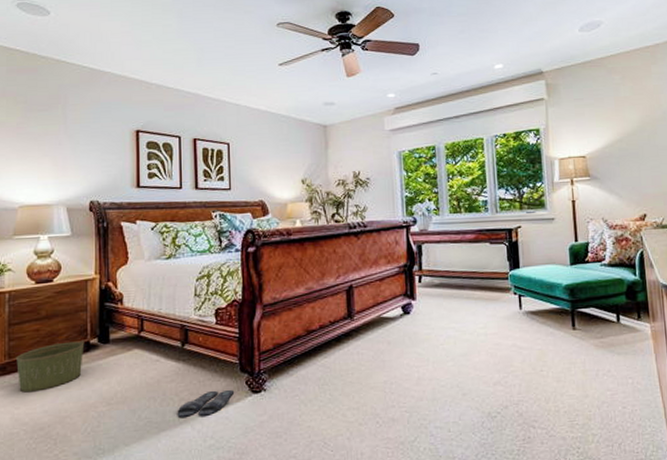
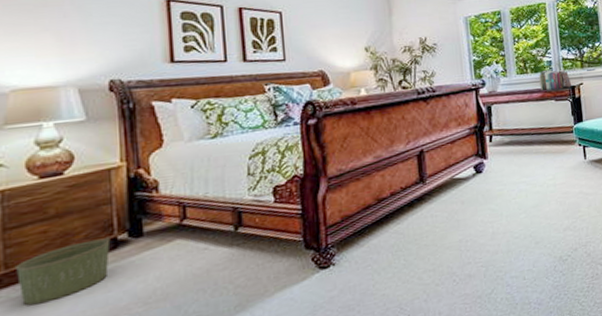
slippers: present [177,389,233,419] -> none [232,268,298,307]
books: none [473,210,509,232] -> present [539,69,572,91]

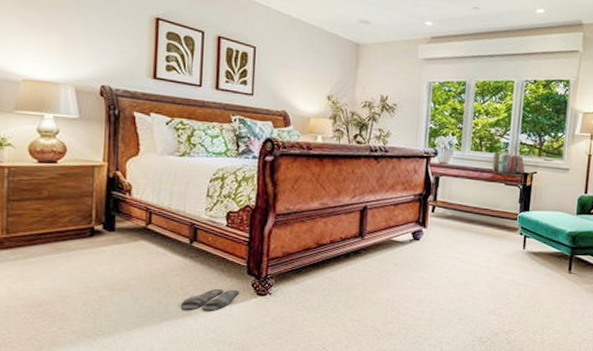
basket: present [14,236,111,306] -> none [13,224,89,270]
slippers: none [232,268,298,307] -> present [180,288,239,312]

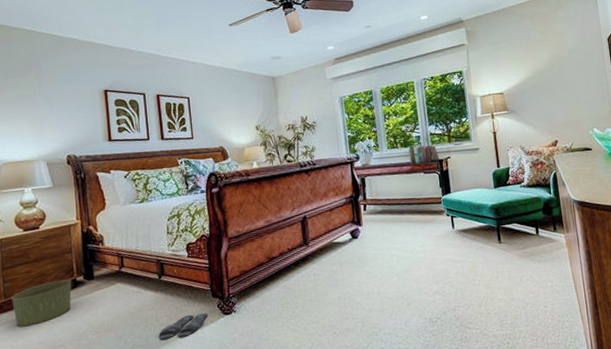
basket: none [13,224,89,270] -> present [10,277,72,327]

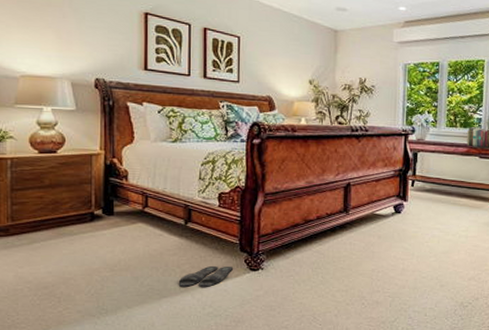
basket: present [10,277,72,327] -> none [18,210,89,254]

